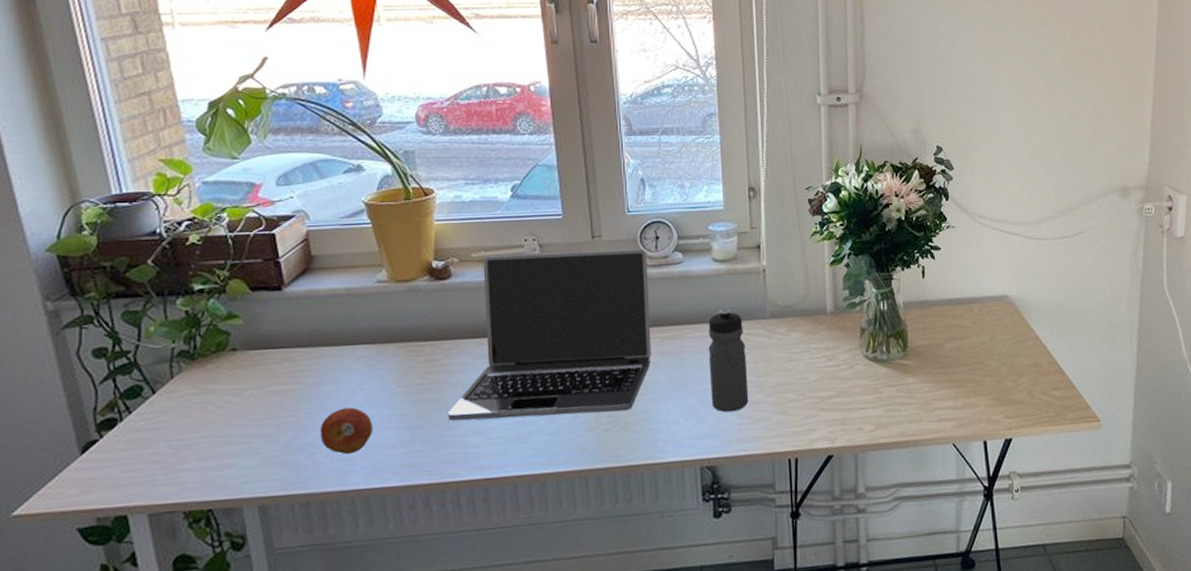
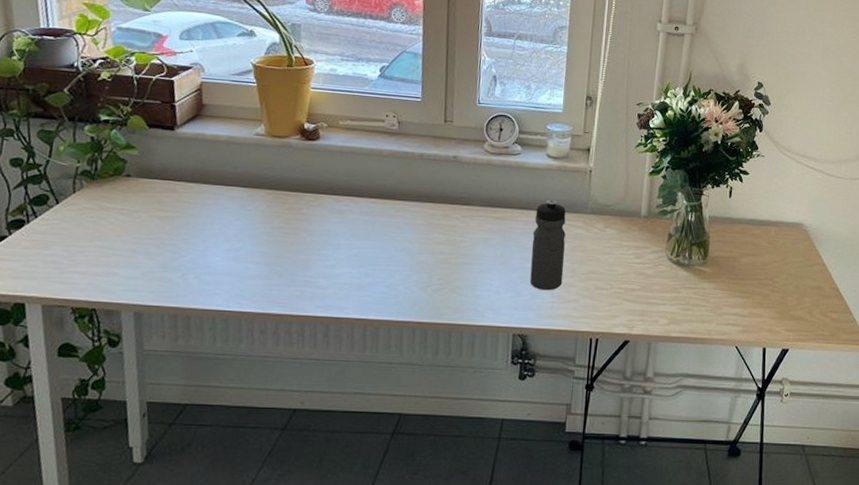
fruit: present [320,407,373,455] -> none [192,239,238,280]
laptop: present [448,249,652,422] -> none [302,125,491,277]

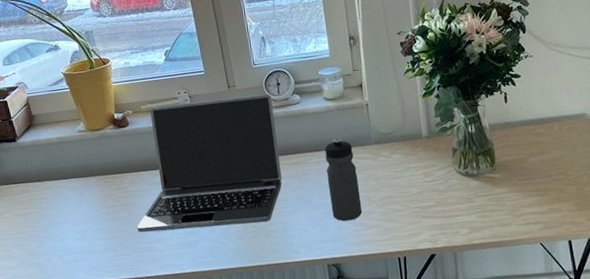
laptop: none [302,125,491,277] -> present [137,94,282,233]

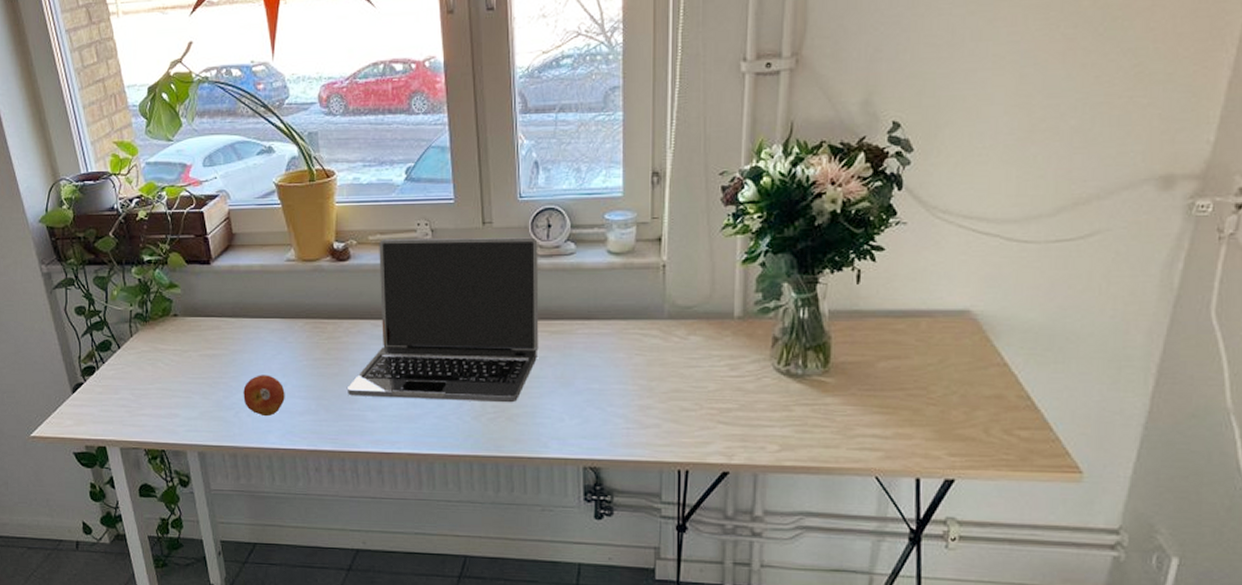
fruit: none [52,224,88,258] -> present [243,375,285,417]
water bottle: present [324,137,363,222] -> none [597,305,639,415]

